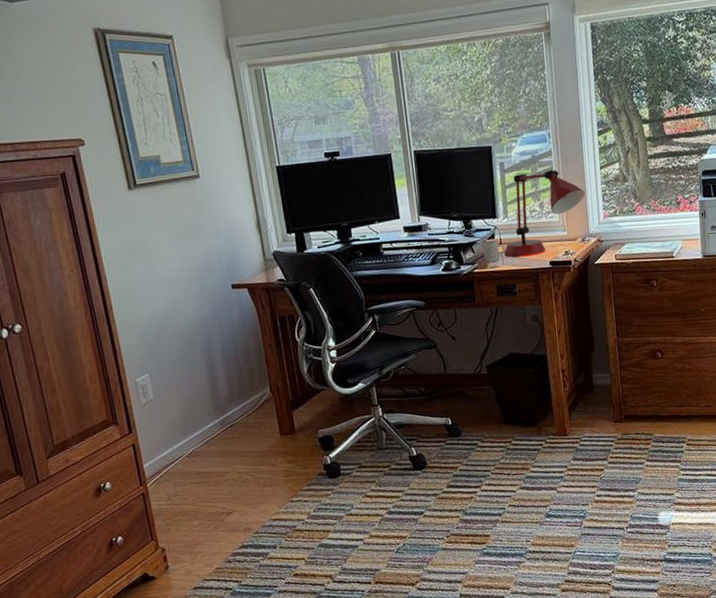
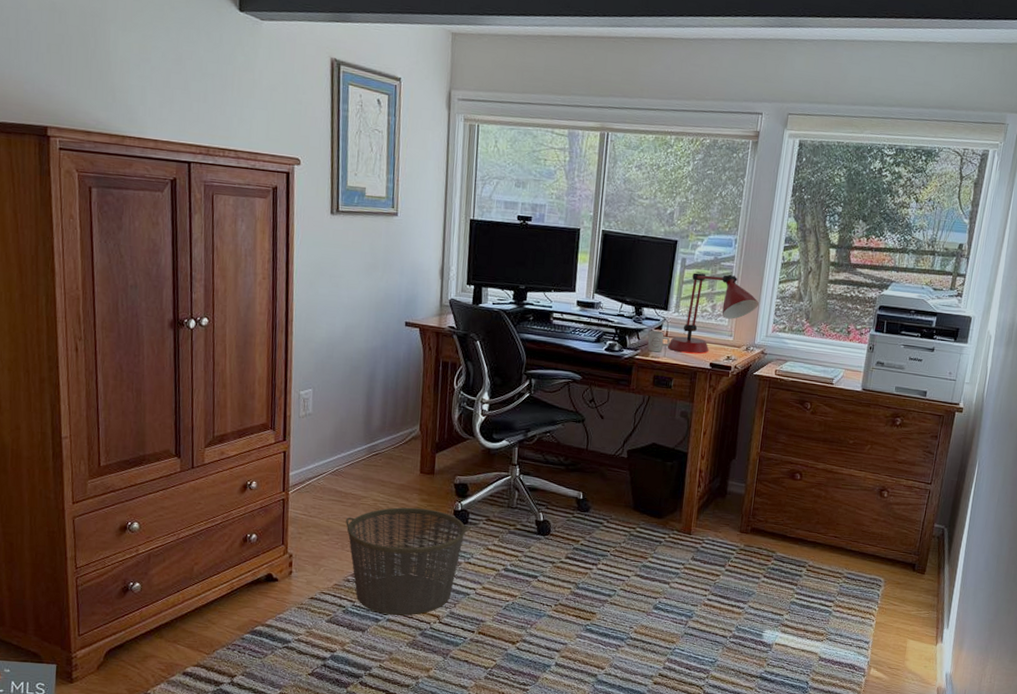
basket: none [213,469,342,587] -> present [346,507,468,616]

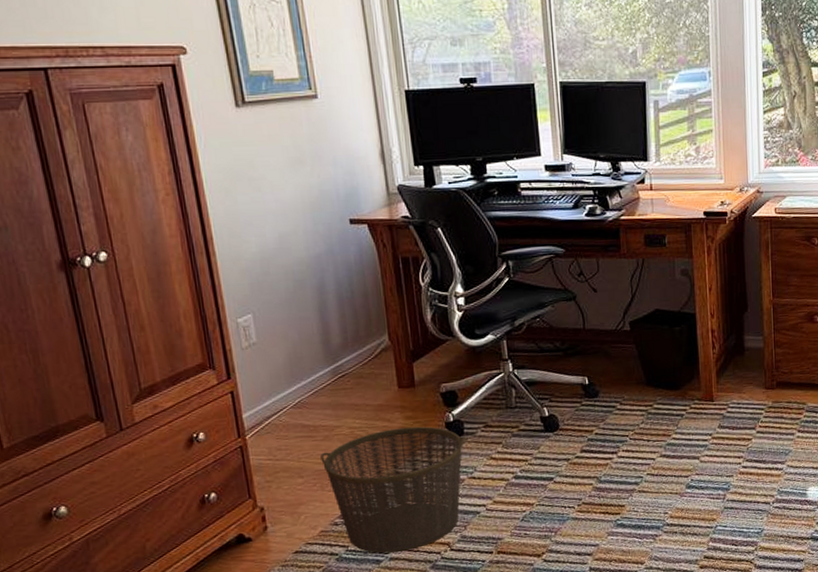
mug: present [647,330,670,353] -> none [630,185,656,210]
desk lamp: present [668,270,759,354] -> none [654,111,745,205]

